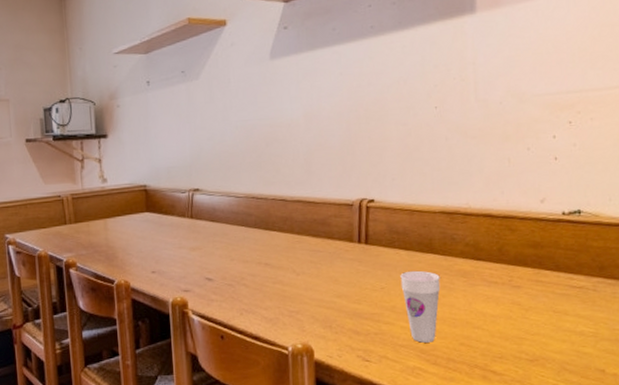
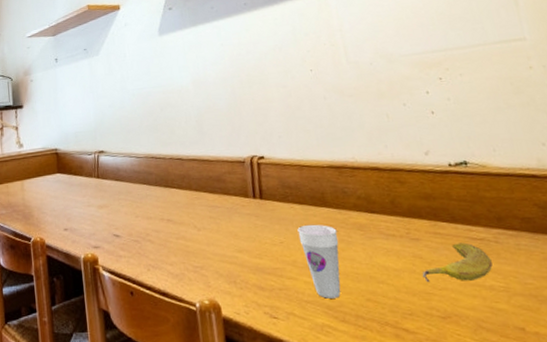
fruit: none [517,290,586,328] -> present [422,242,493,283]

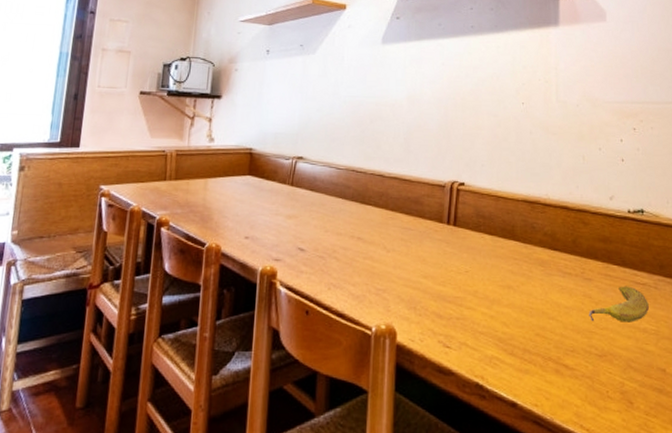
cup: present [297,224,341,299] -> none [484,256,520,331]

